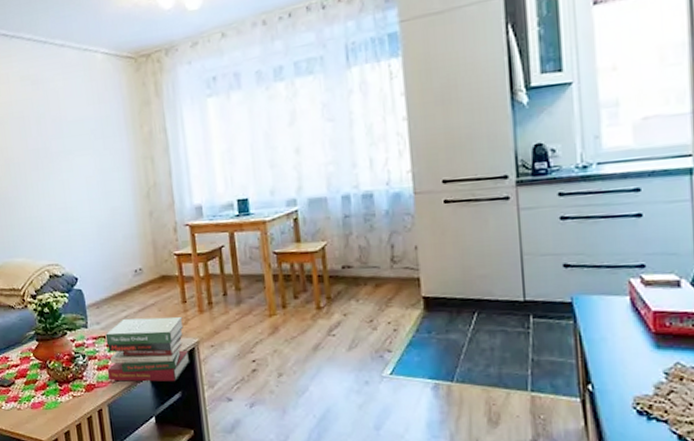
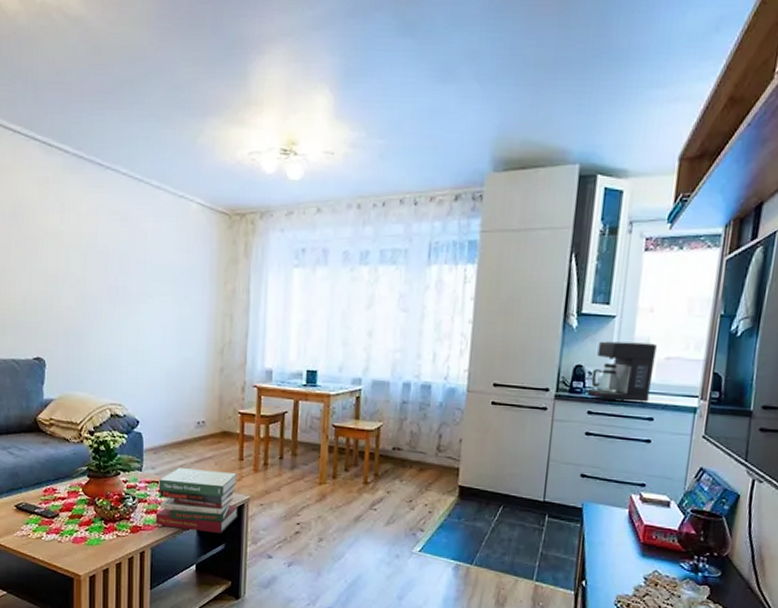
coffee maker: none [553,104,631,179] -> present [587,341,657,402]

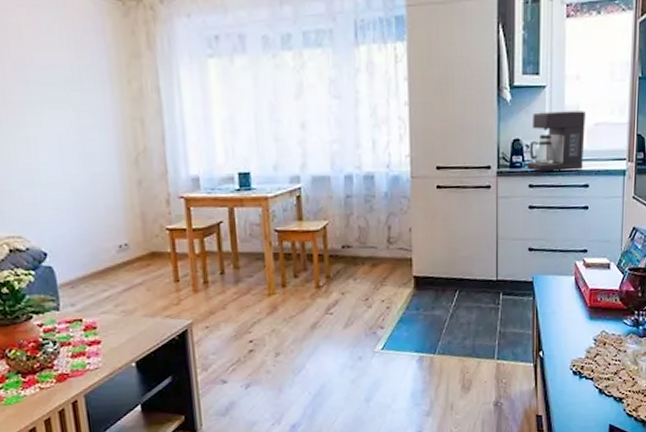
books: present [155,468,239,534] -> none [82,296,182,369]

